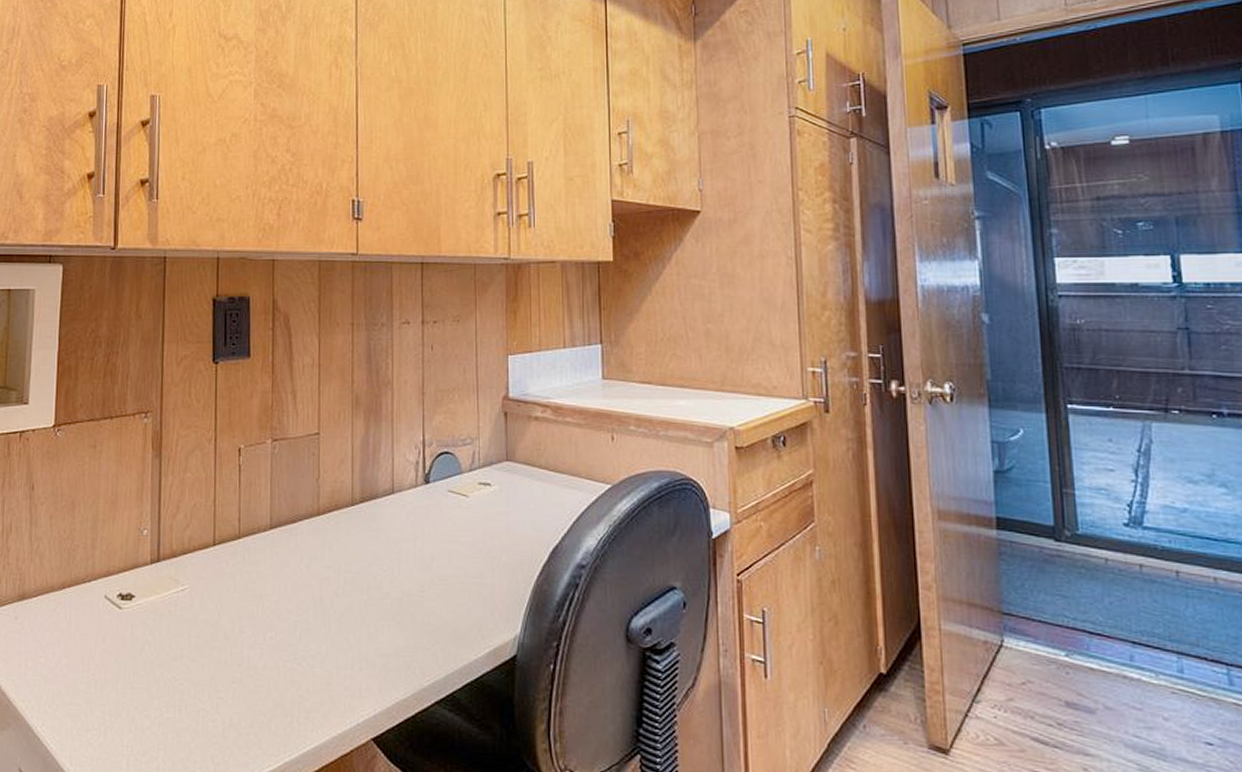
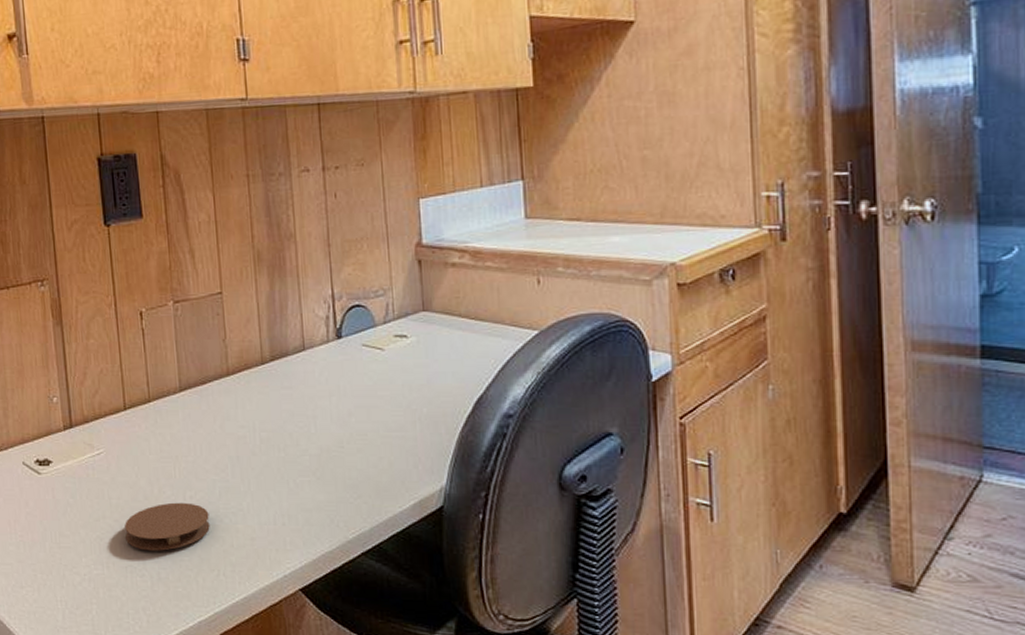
coaster: none [201,643,288,695] -> present [125,502,210,551]

